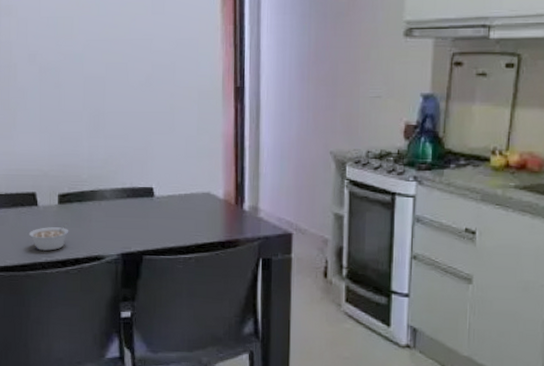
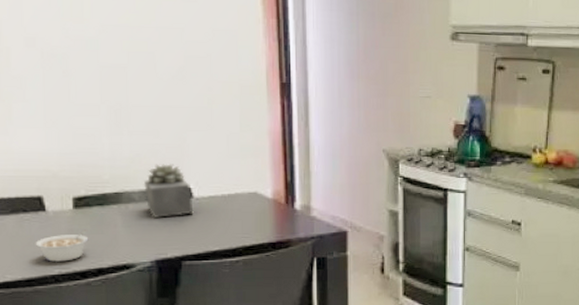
succulent plant: none [114,165,154,216] -> present [143,164,194,219]

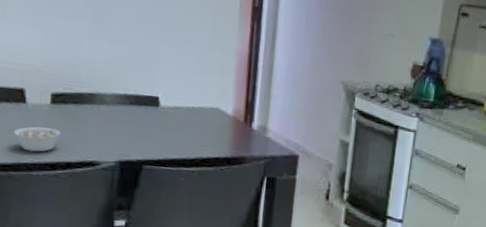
succulent plant: present [143,164,194,219] -> none [116,70,160,123]

